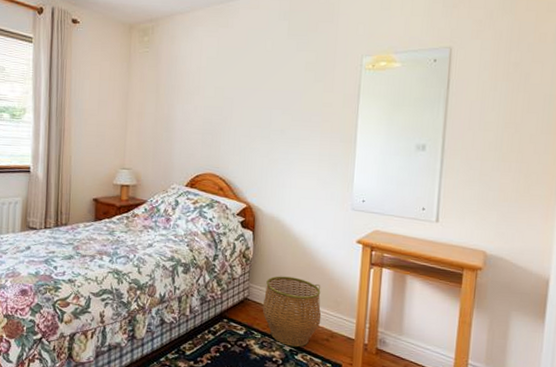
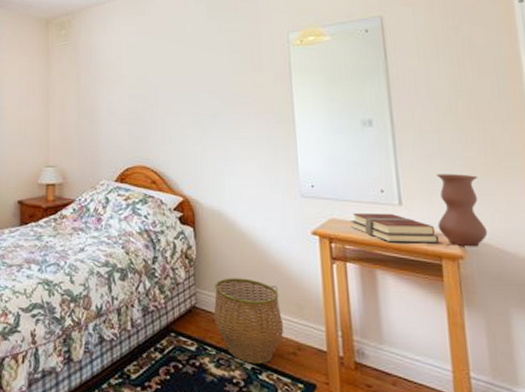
books: none [391,226,465,256] -> present [350,212,440,244]
vase: none [465,197,508,261] -> present [436,174,488,247]

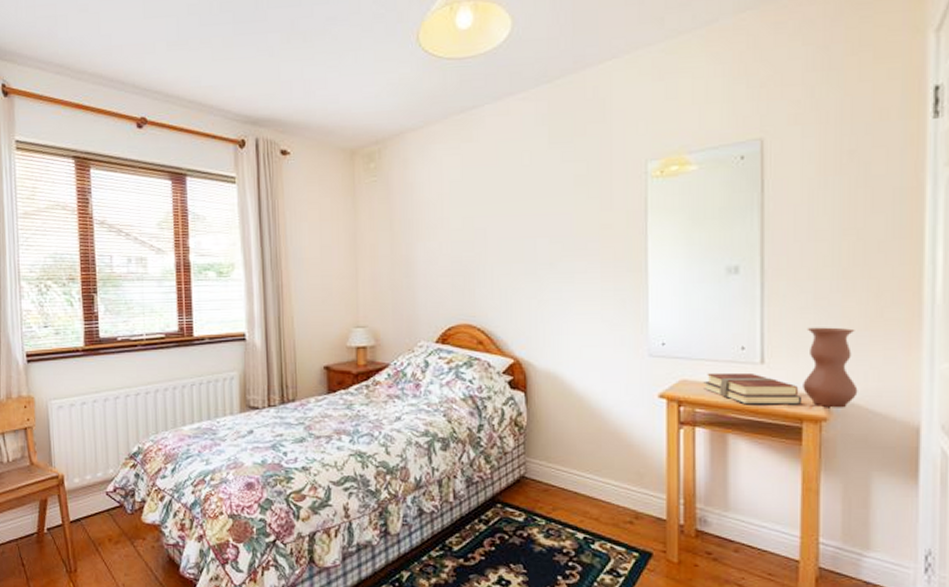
basket: present [213,278,284,365] -> none [544,446,621,534]

